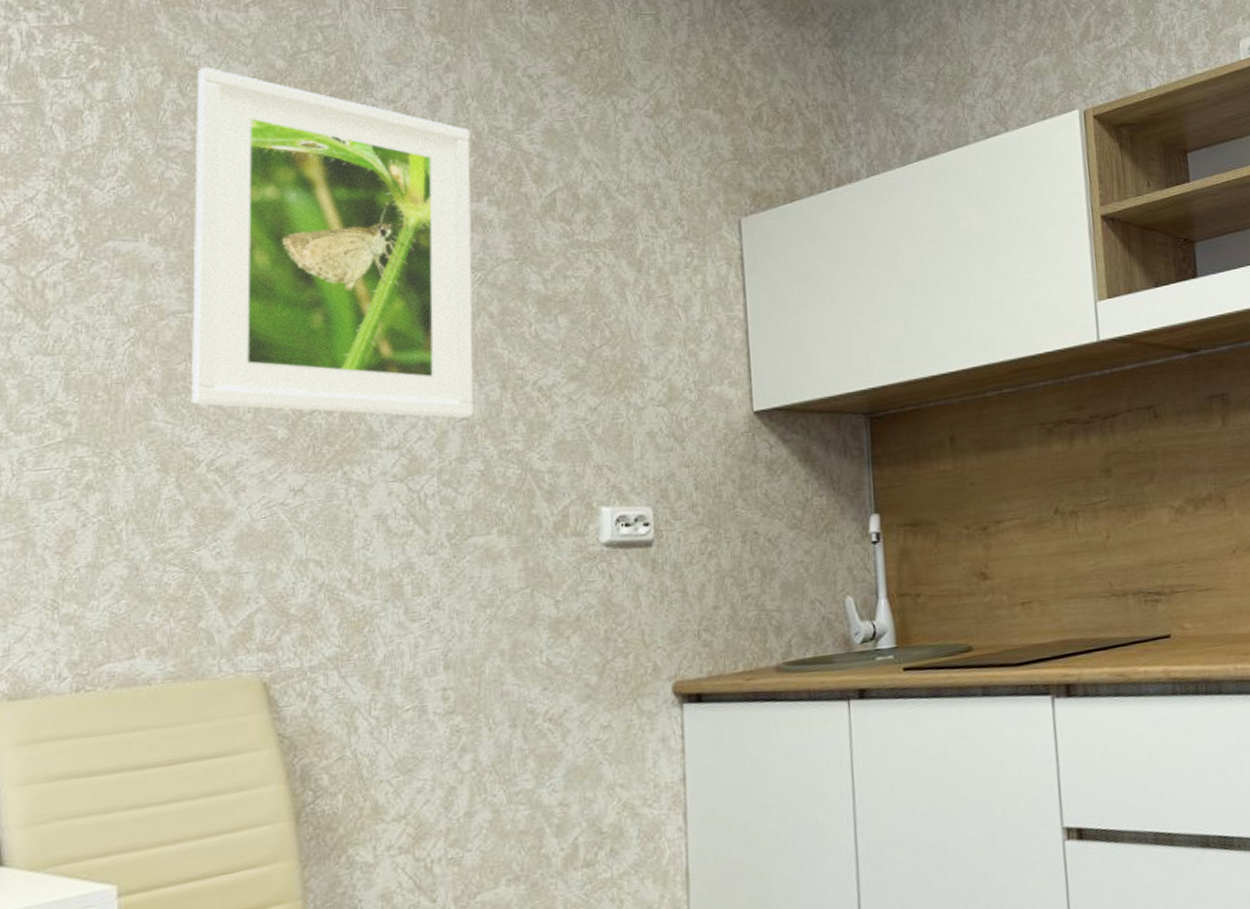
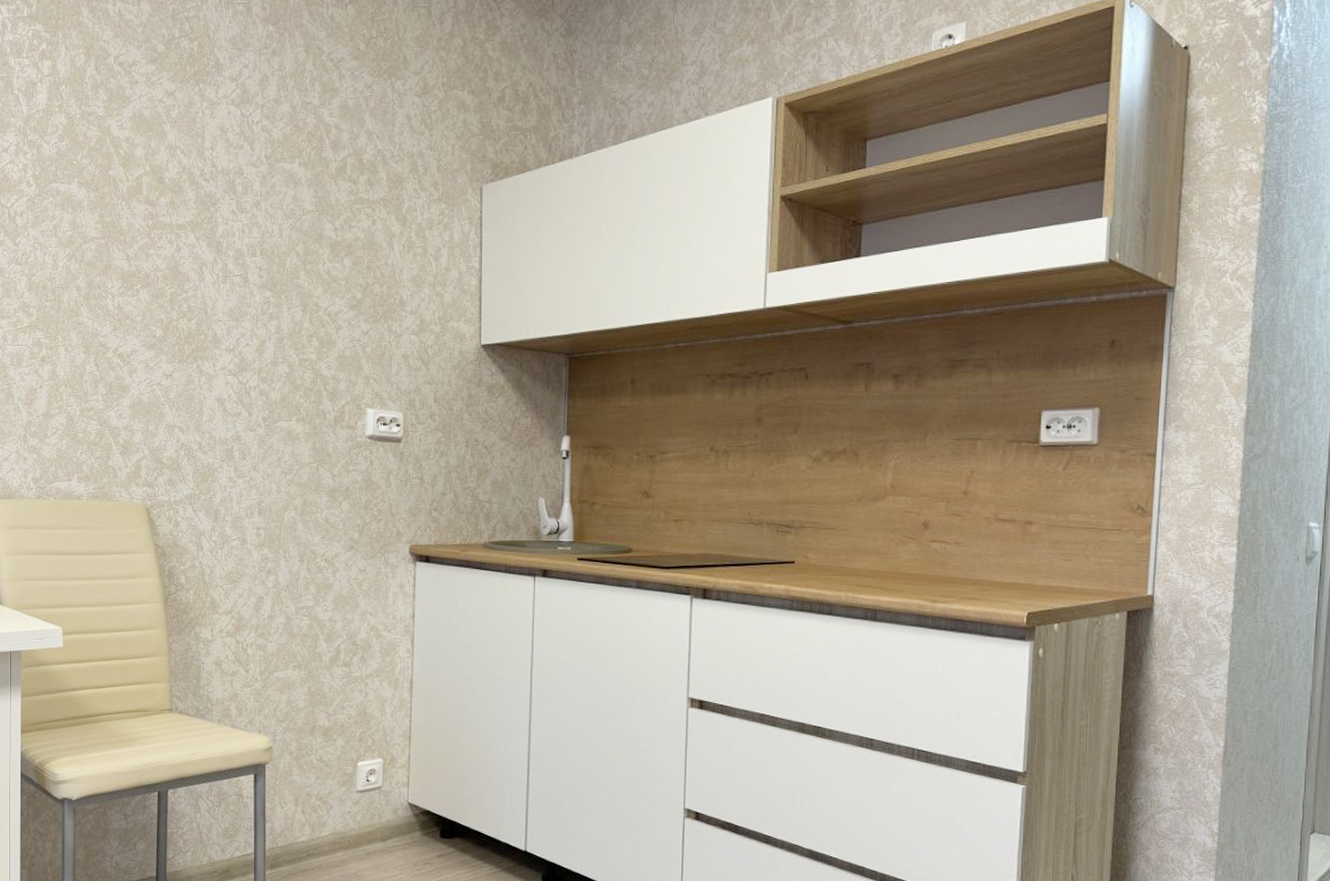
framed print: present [192,67,474,418] -> none [104,50,288,332]

